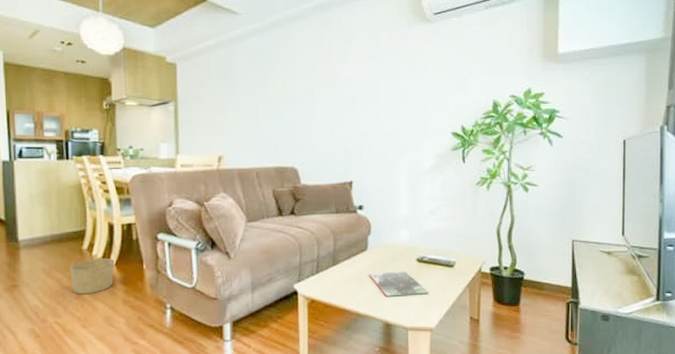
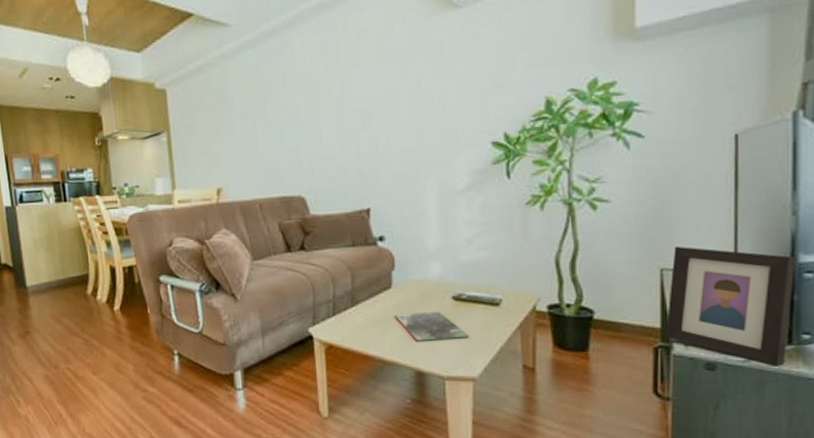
basket: present [70,258,115,295] -> none [76,303,120,341]
picture frame: none [574,222,662,317] -> present [664,246,796,366]

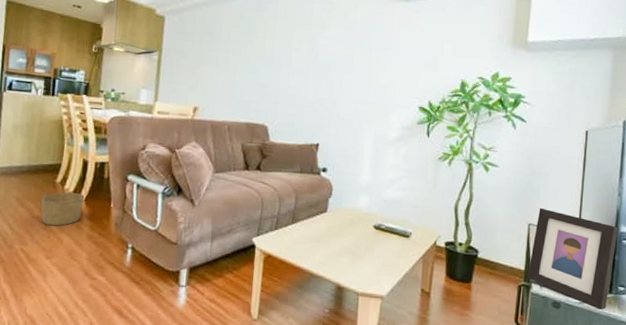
basket: none [76,303,120,341] -> present [41,191,85,226]
magazine: present [394,311,470,341] -> none [325,234,383,262]

